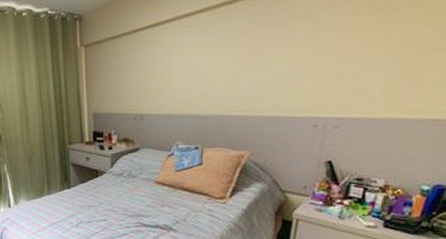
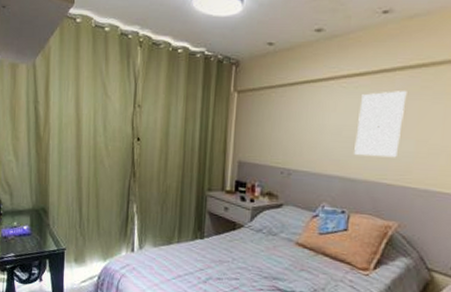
wall art: none [202,21,250,92] -> present [354,91,407,158]

